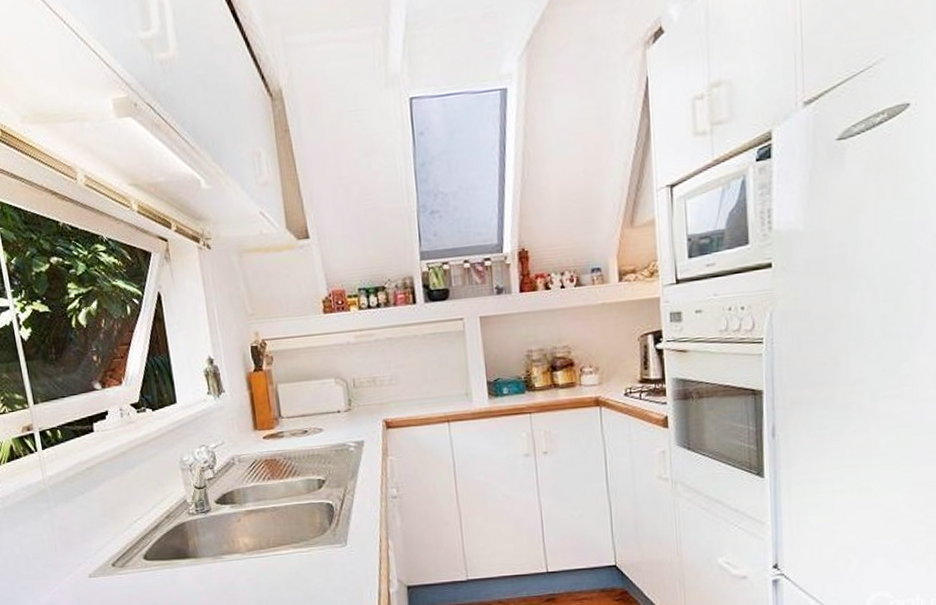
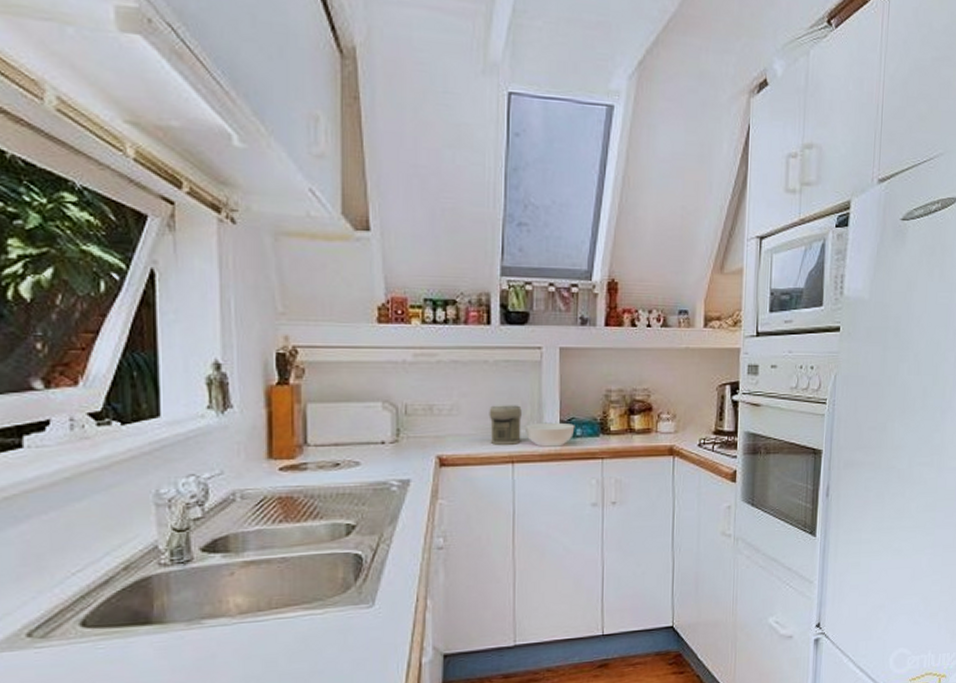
jar: none [422,371,454,408] -> present [489,405,522,446]
bowl: none [455,383,502,407] -> present [524,422,575,447]

